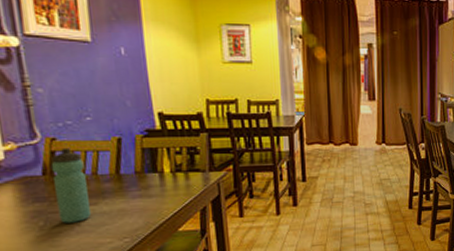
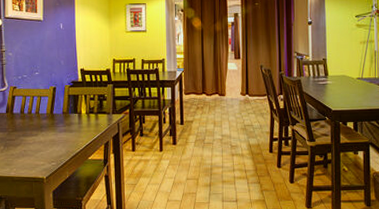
water bottle: present [51,147,92,223] -> none [12,93,33,148]

